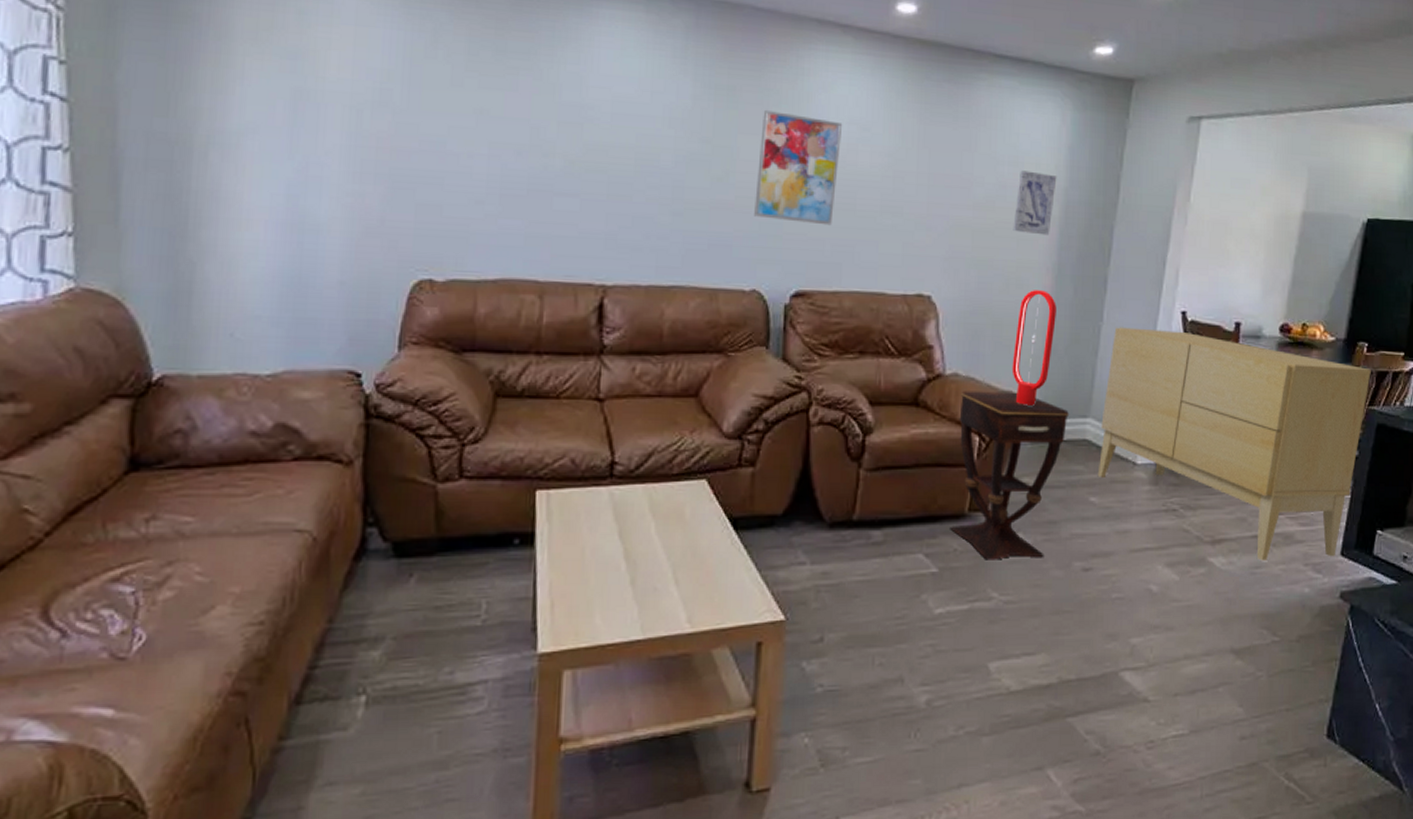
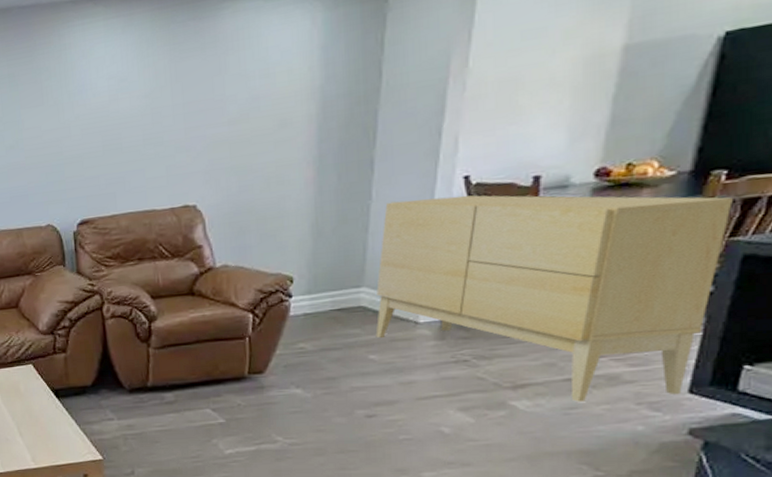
wall art: present [754,109,843,226] -> none [38,80,104,170]
side table: present [950,391,1070,560] -> none [232,273,342,412]
table lamp: present [1012,290,1056,406] -> none [279,182,321,284]
wall art: present [1013,170,1057,236] -> none [269,76,311,136]

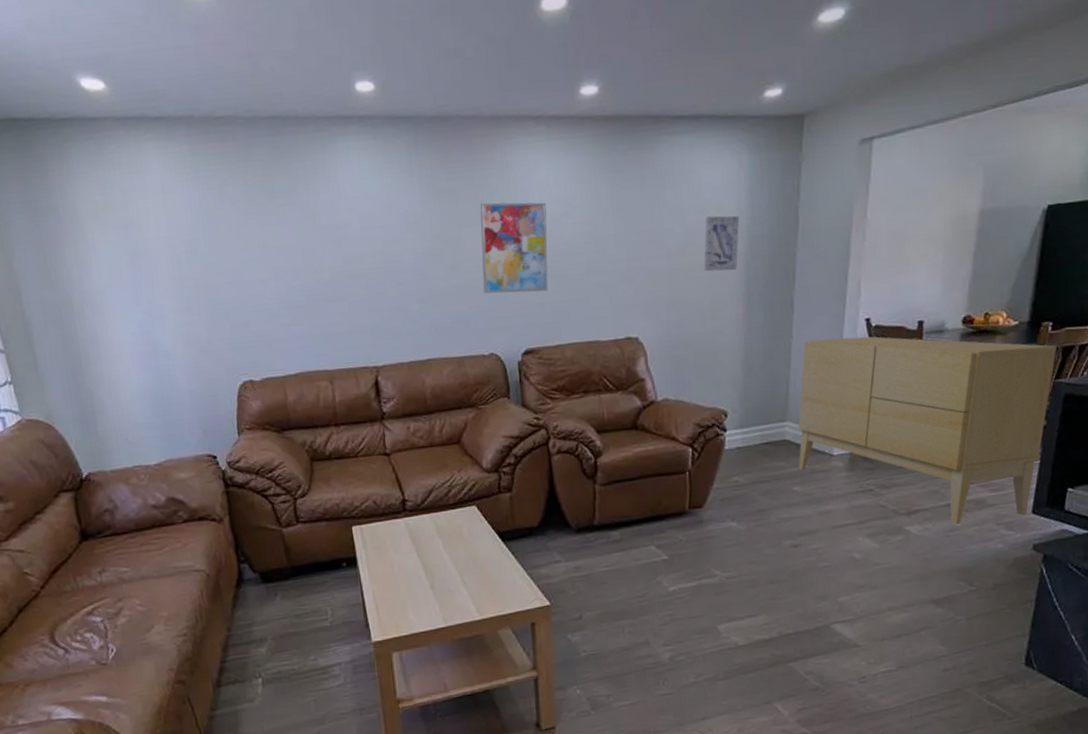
wall art: none [38,80,104,170] -> present [479,202,548,294]
wall art: none [269,76,311,136] -> present [703,215,740,272]

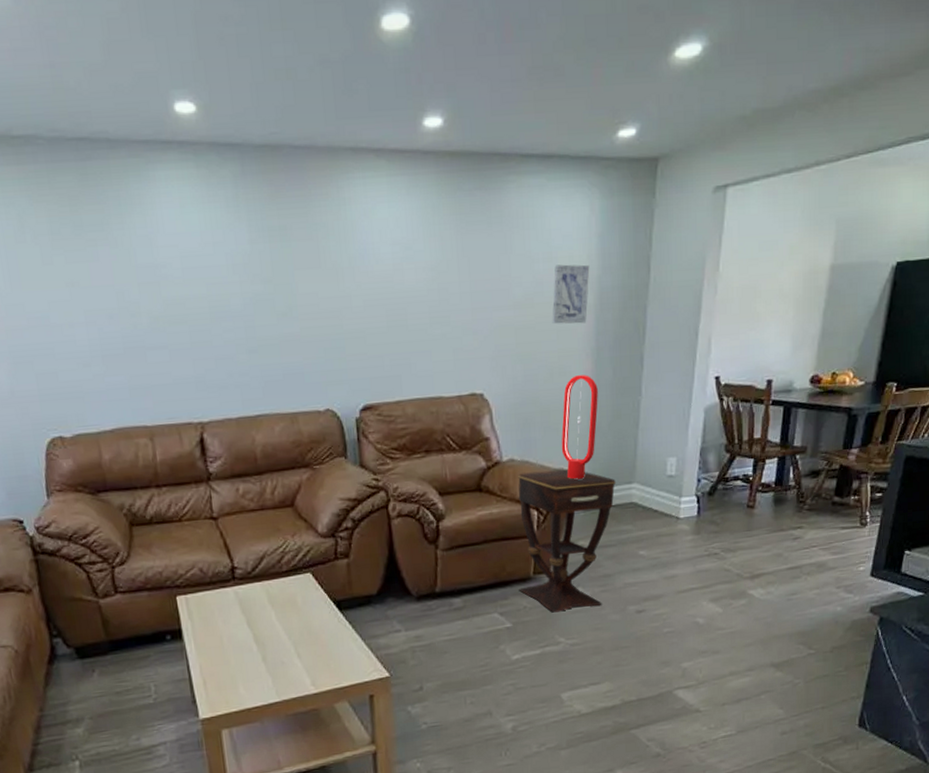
wall art: present [479,202,548,294] -> none [314,243,388,344]
side table: none [673,408,770,546] -> present [518,469,617,613]
table lamp: none [714,318,750,418] -> present [561,375,598,480]
sideboard: present [798,336,1058,525] -> none [645,395,901,588]

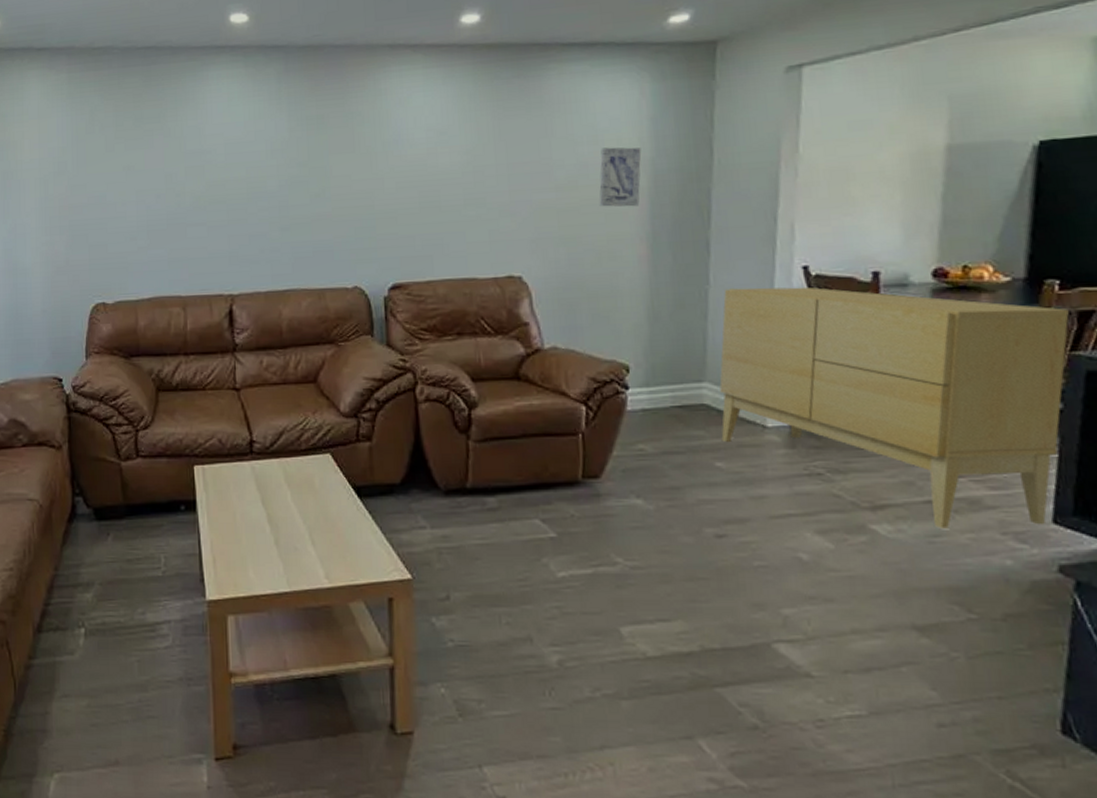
side table: present [518,469,617,613] -> none [562,361,683,526]
table lamp: present [561,375,598,480] -> none [612,260,656,374]
sideboard: none [645,395,901,588] -> present [719,287,1070,529]

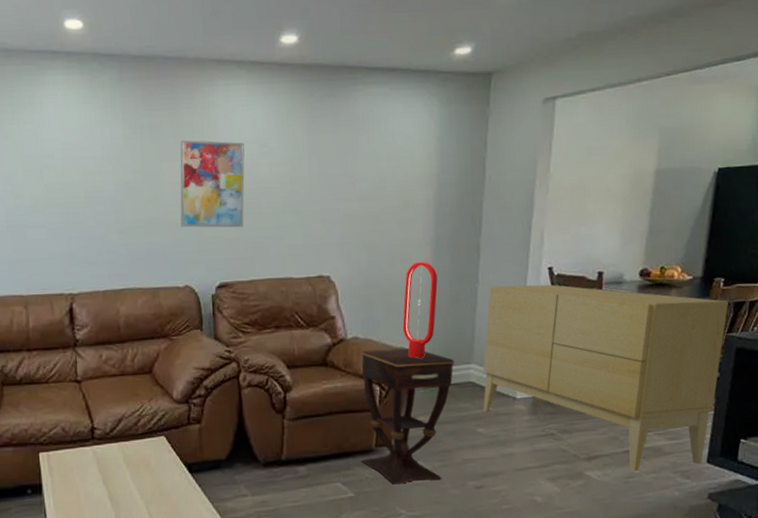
wall art: none [349,130,421,224] -> present [180,139,245,228]
side table: none [562,361,683,526] -> present [361,348,455,485]
wall art: present [599,147,642,207] -> none [394,163,430,216]
table lamp: none [612,260,656,374] -> present [402,262,438,358]

